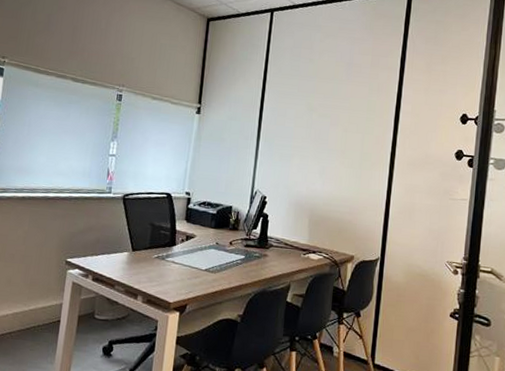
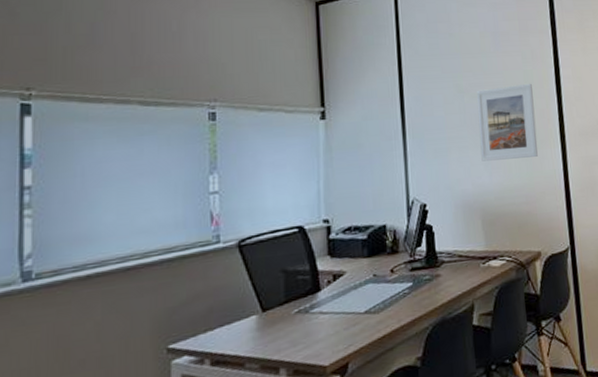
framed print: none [318,111,373,176] -> present [477,83,538,161]

